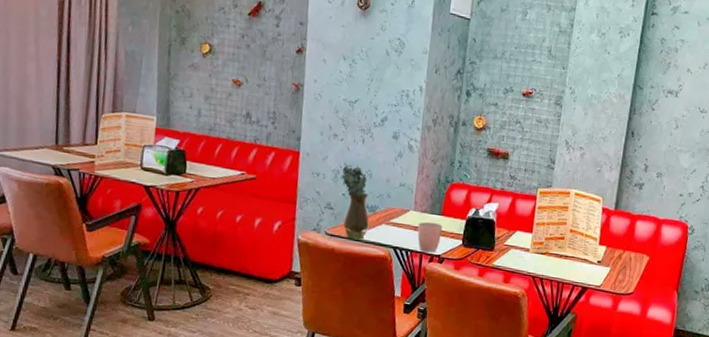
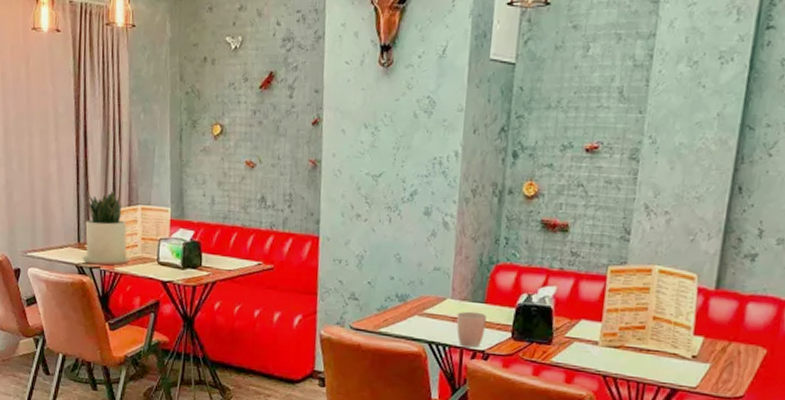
planter: none [59,94,113,169] -> present [82,190,131,266]
vase: present [341,162,369,240] -> none [365,246,399,334]

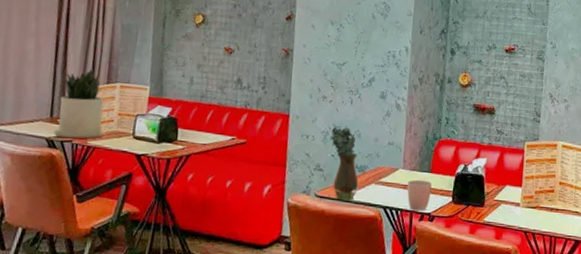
vase: none [365,246,399,334] -> present [330,123,359,201]

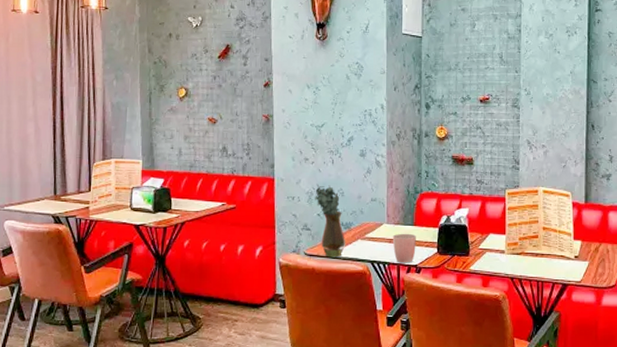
planter: present [53,68,105,140] -> none [58,147,105,214]

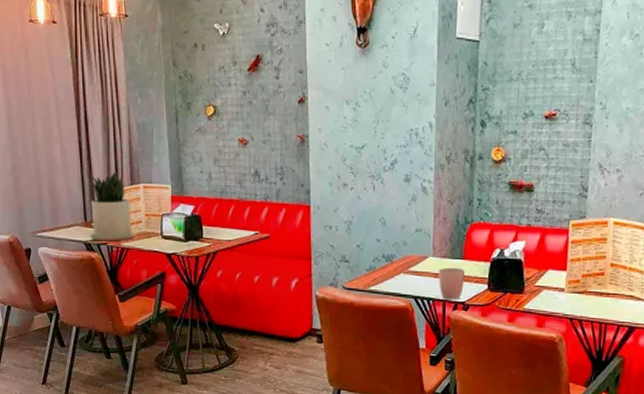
planter: none [58,147,105,214] -> present [88,171,136,242]
vase: present [315,184,345,258] -> none [354,212,387,292]

